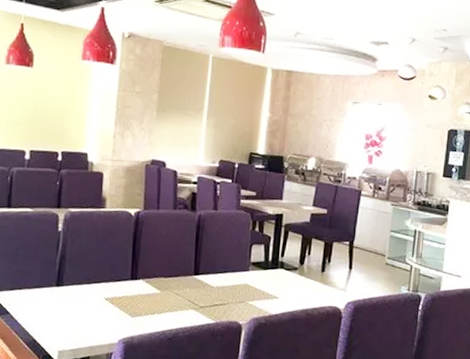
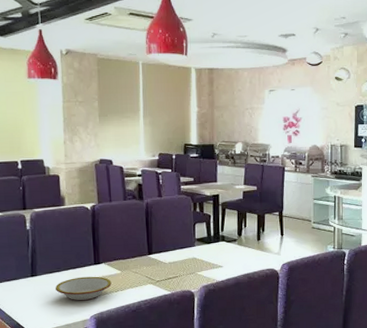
bowl: none [83,292,148,321] -> present [56,276,112,301]

